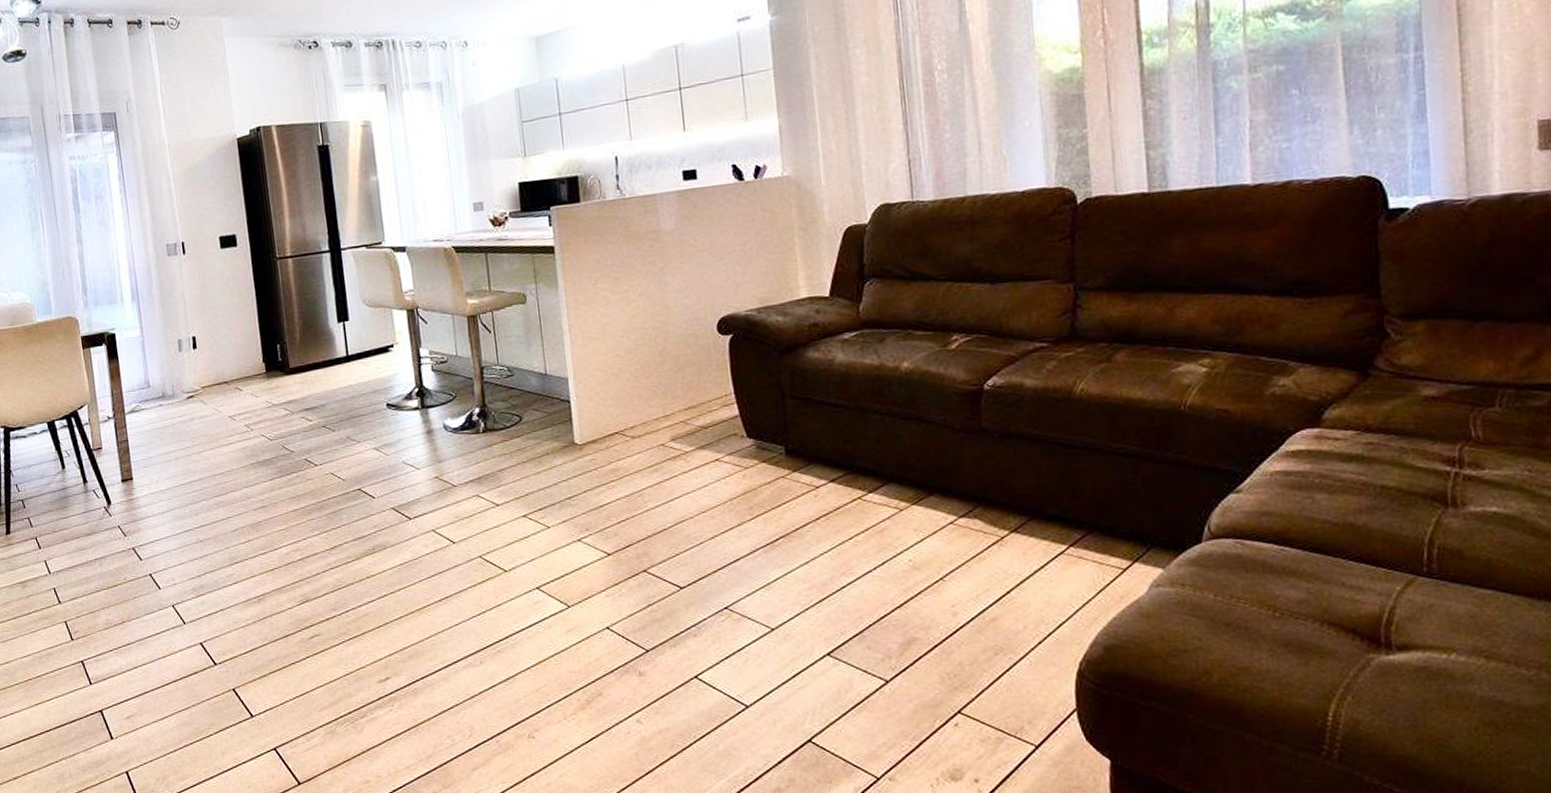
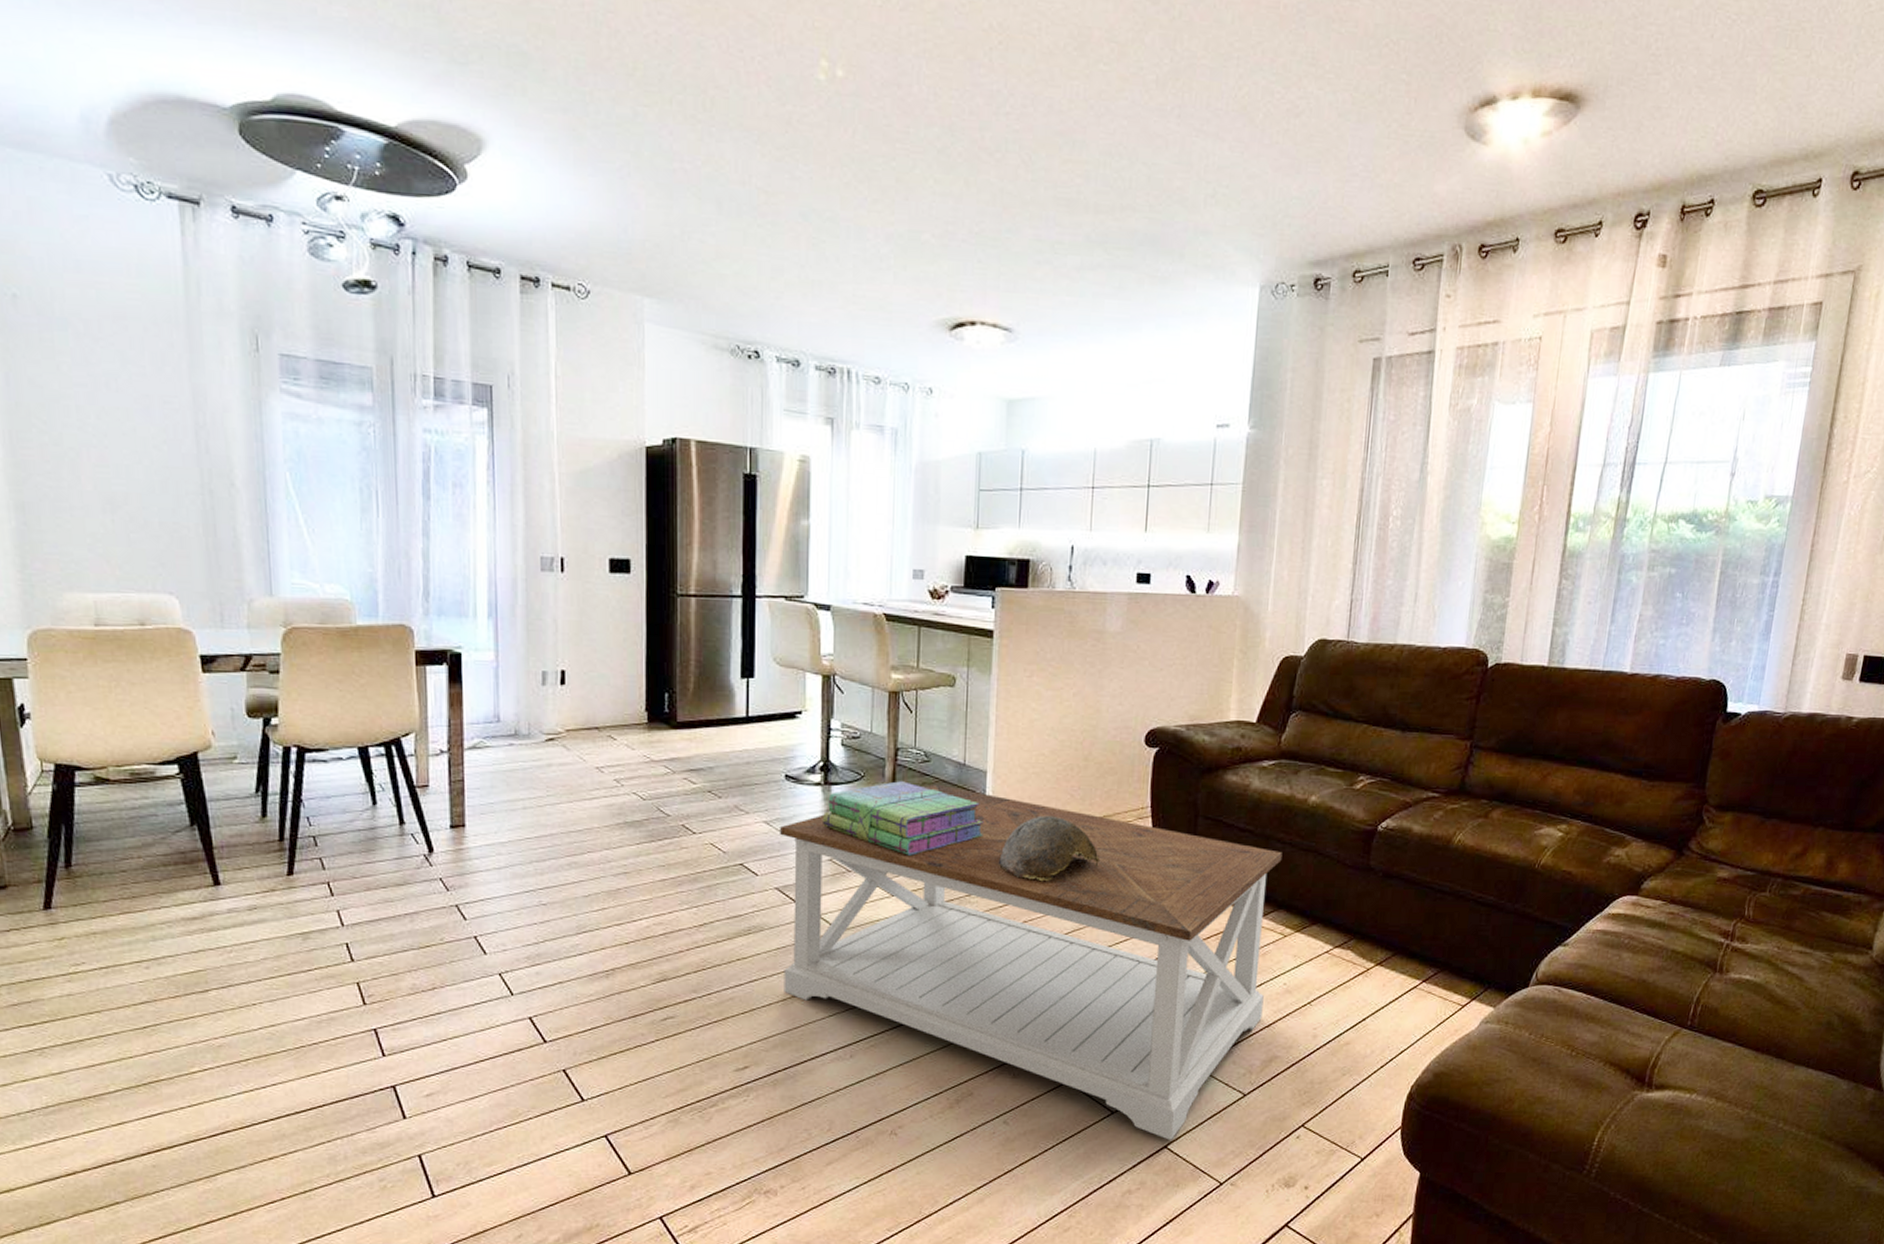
coffee table: none [388,395,892,734] -> present [780,784,1282,1140]
stack of books: none [424,397,574,466] -> present [821,781,984,856]
decorative bowl: none [592,413,691,479] -> present [999,815,1100,882]

